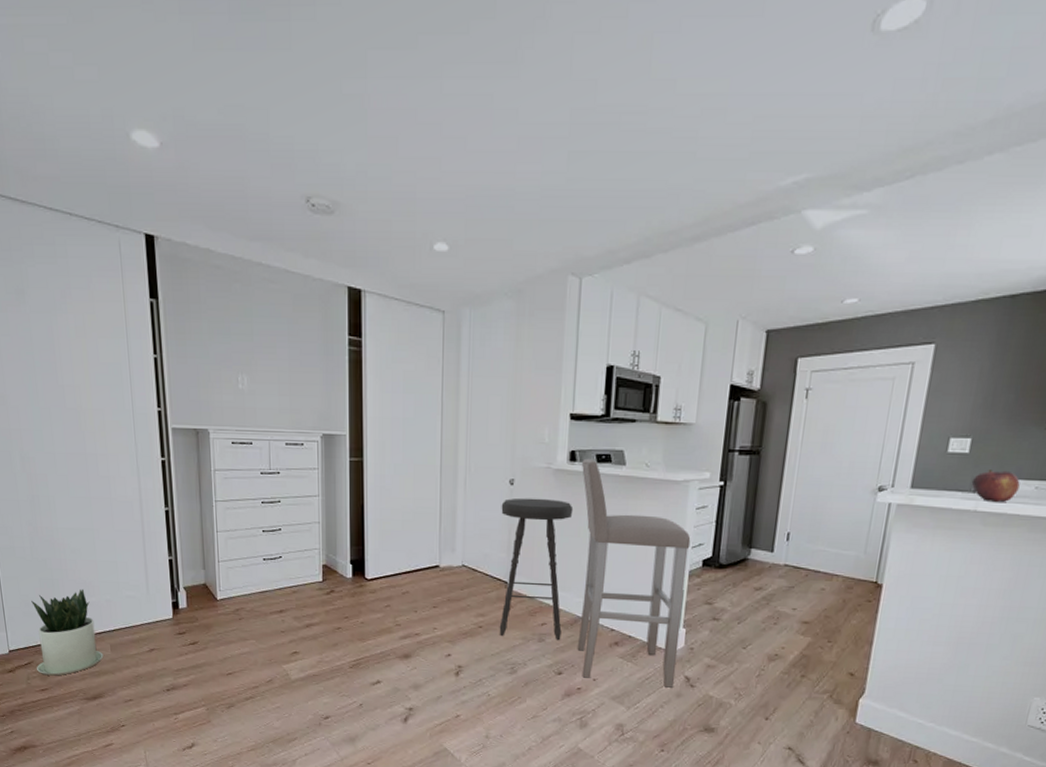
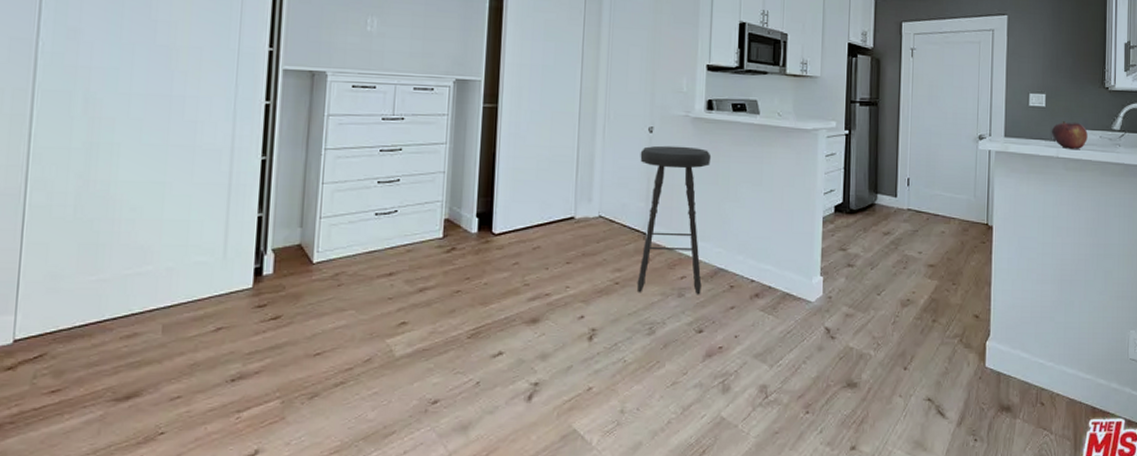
planter: present [31,589,104,676] -> none [50,255,151,371]
bar stool: present [577,458,691,688] -> none [717,107,823,341]

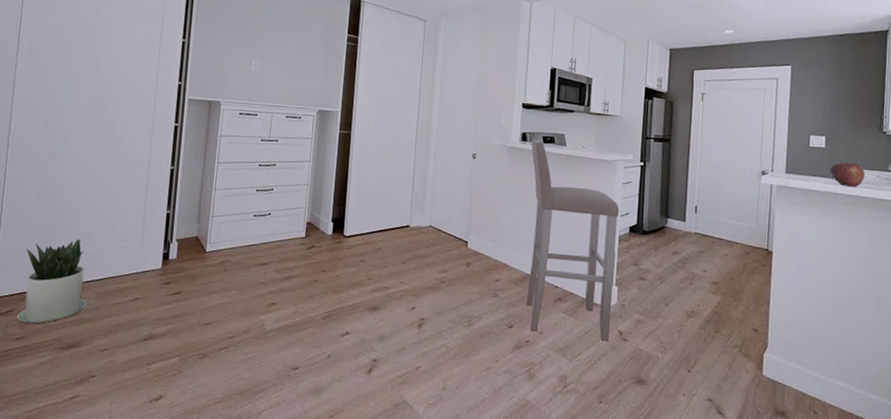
planter: none [50,255,151,371] -> present [17,238,87,324]
music stool: present [636,145,712,295] -> none [459,169,524,296]
bar stool: none [717,107,823,341] -> present [526,139,619,341]

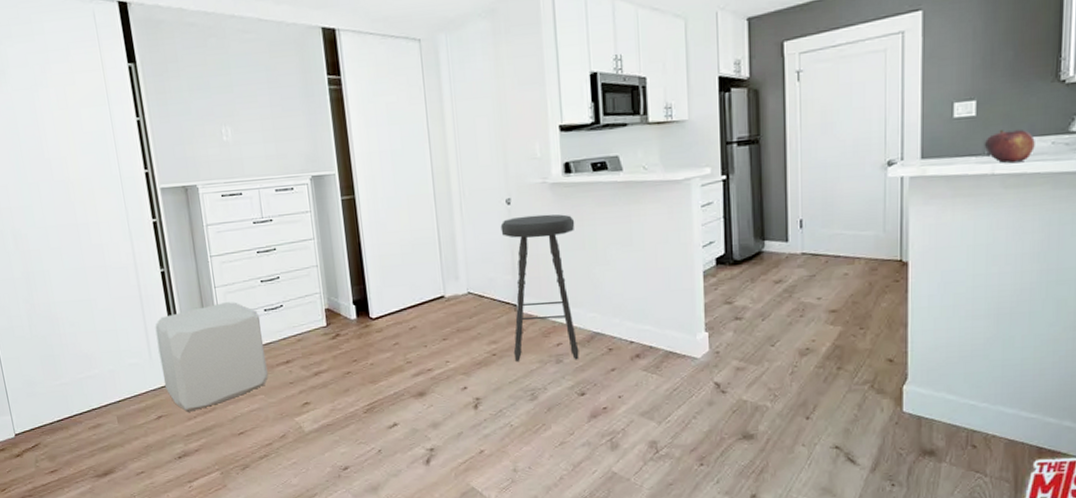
planter: present [17,238,87,324] -> none [34,361,111,456]
pouf: none [148,203,249,298] -> present [155,302,269,412]
music stool: none [459,169,524,296] -> present [500,214,579,361]
bar stool: present [526,139,619,341] -> none [578,168,705,397]

